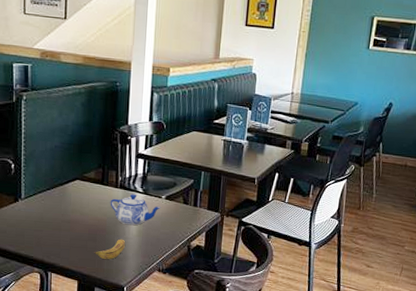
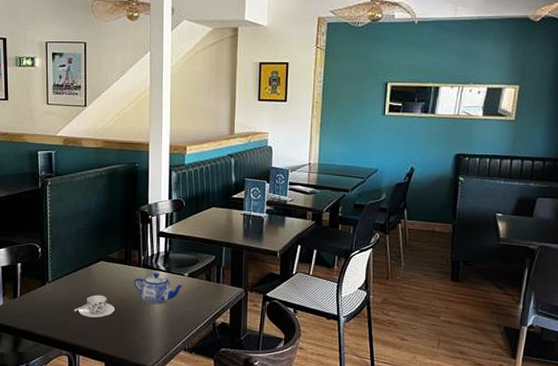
teacup: none [48,213,89,236] -> present [74,295,115,318]
banana: present [94,239,126,259] -> none [120,318,151,340]

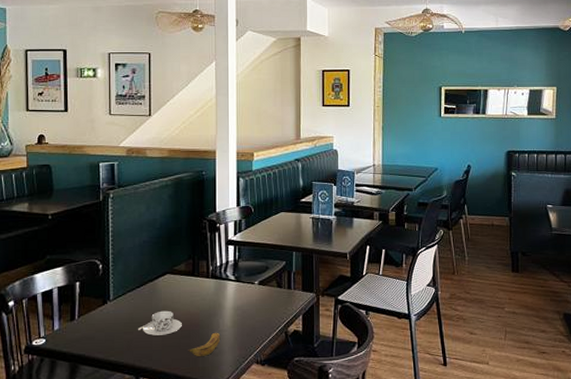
banana: none [120,318,151,340] -> present [188,332,221,356]
teapot: present [134,273,184,305] -> none [202,283,254,317]

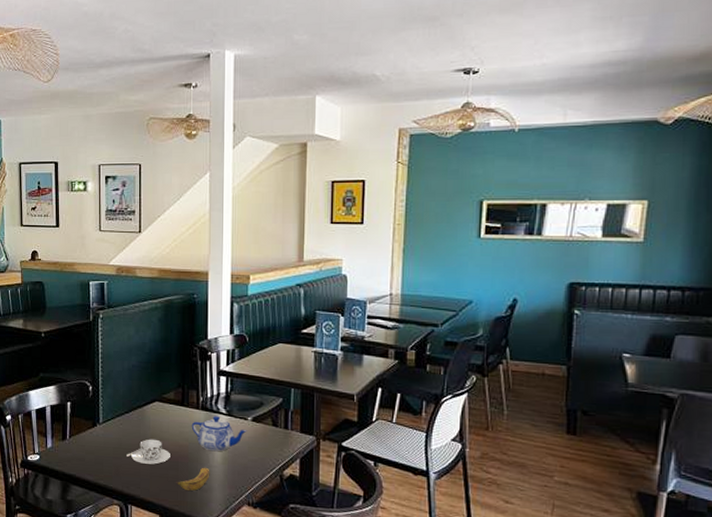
teapot: none [202,283,254,317] -> present [191,416,247,452]

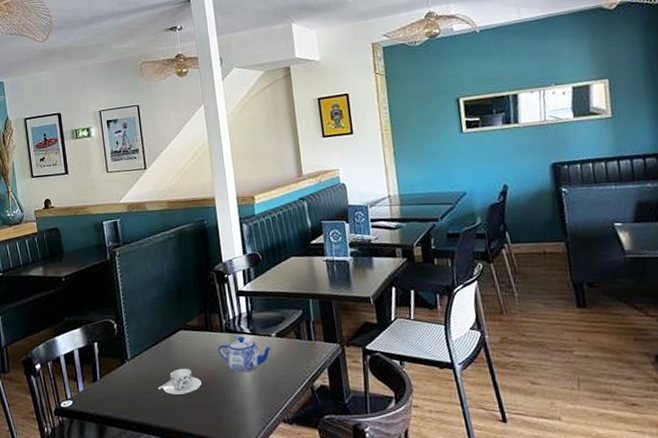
banana: present [176,467,210,491] -> none [210,389,243,416]

